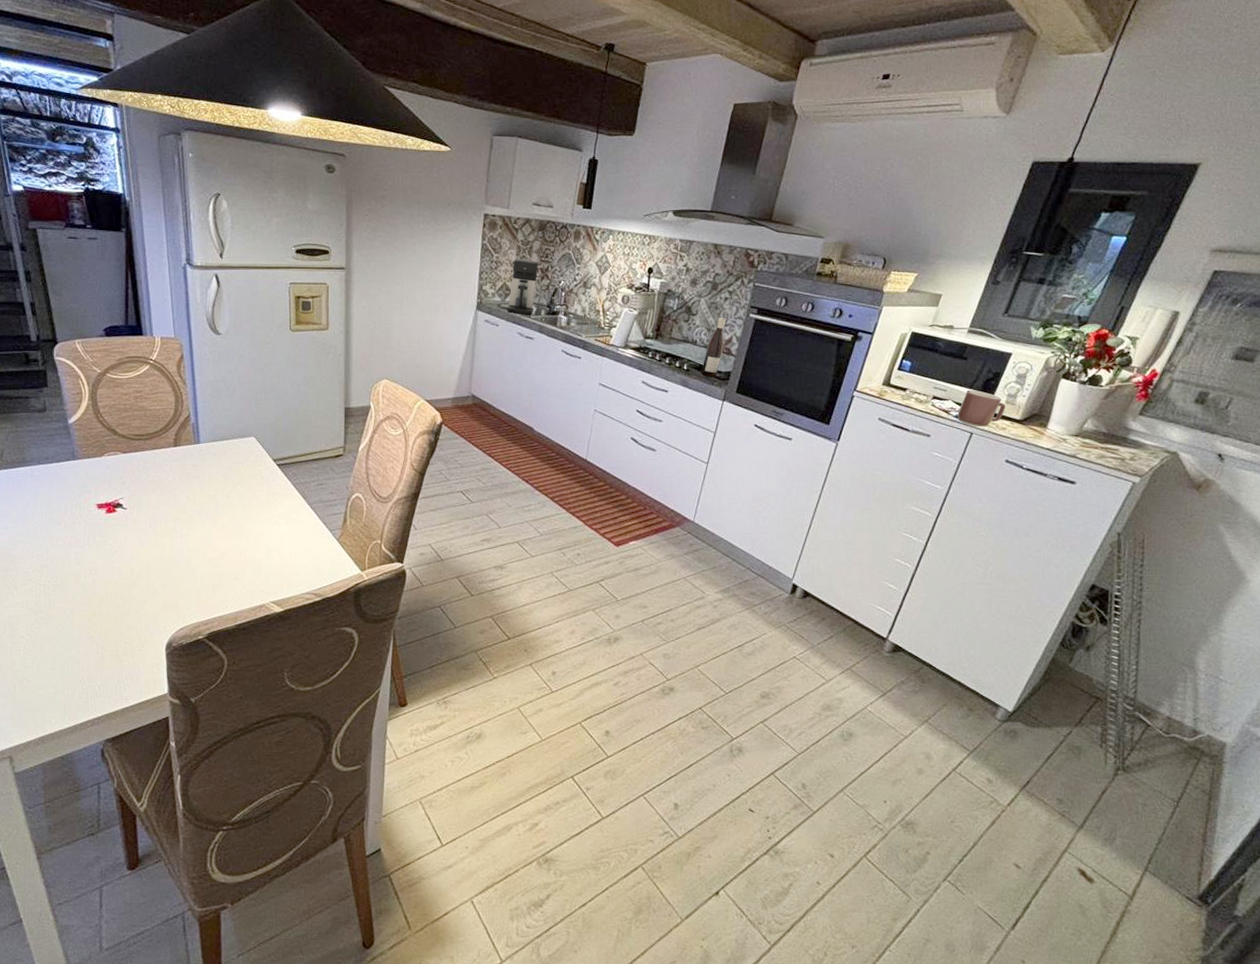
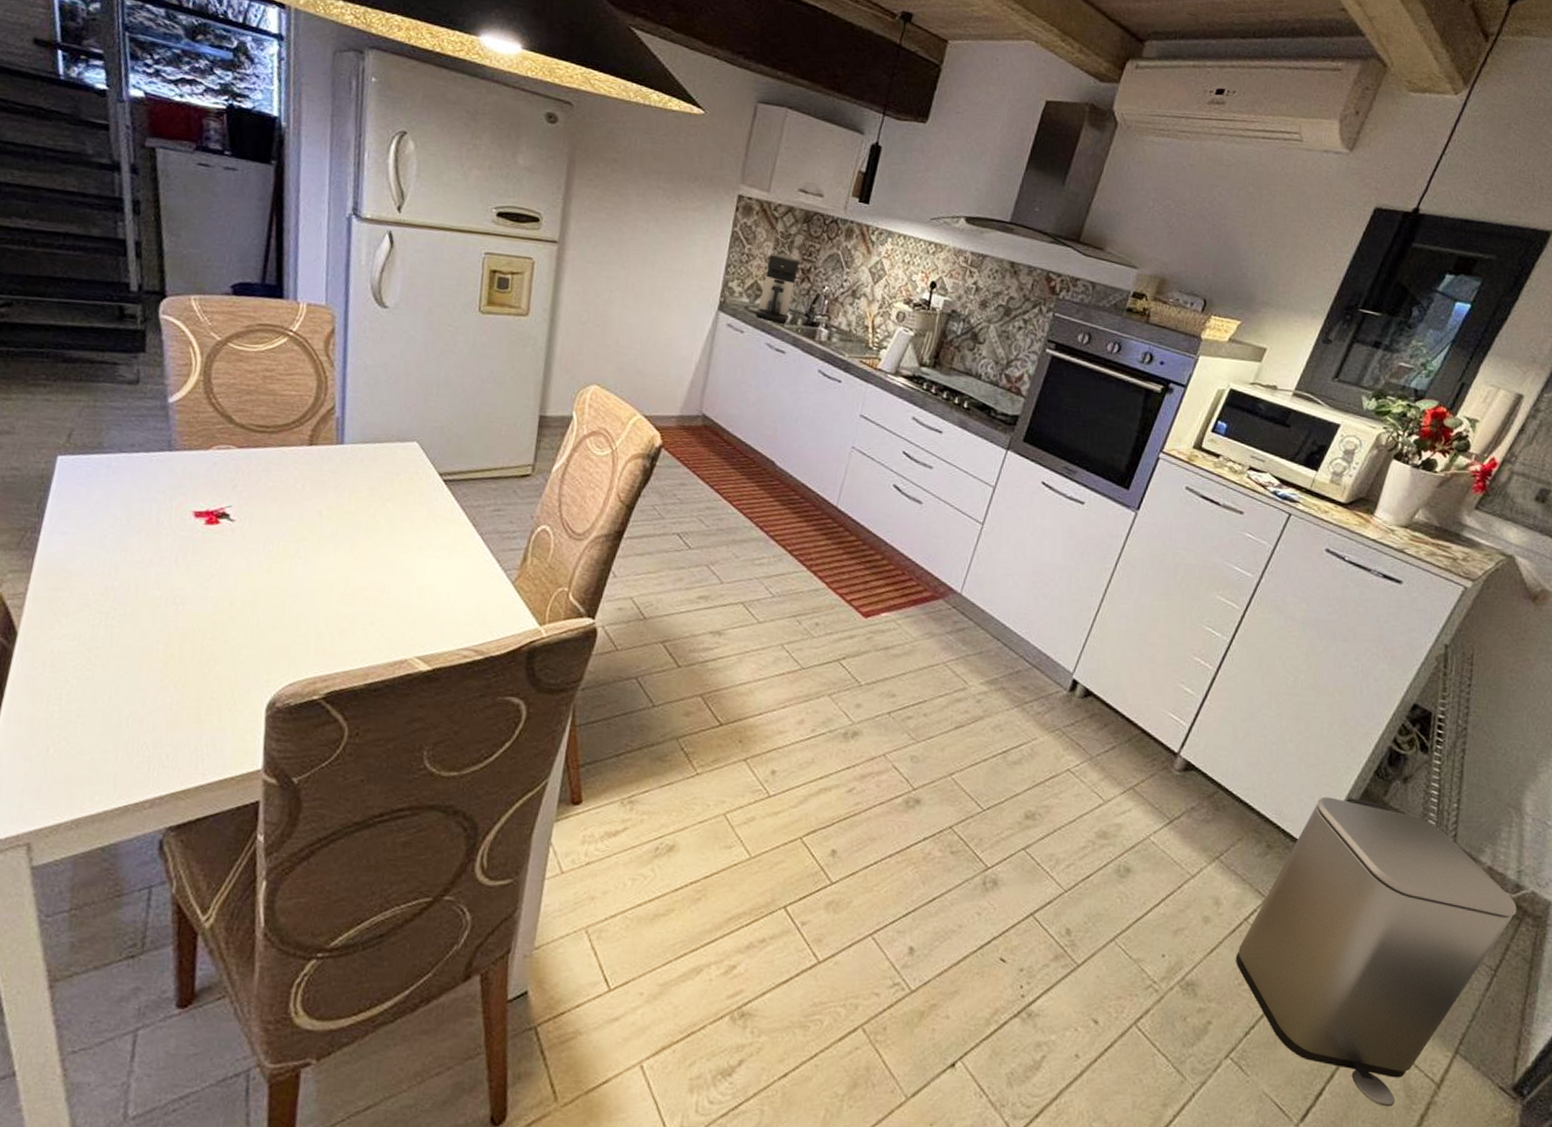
bottle: present [701,318,726,377] -> none [983,350,1018,420]
pedal bin: none [948,666,1195,916] -> present [1236,796,1517,1107]
mug: present [957,390,1006,428] -> none [1275,463,1330,509]

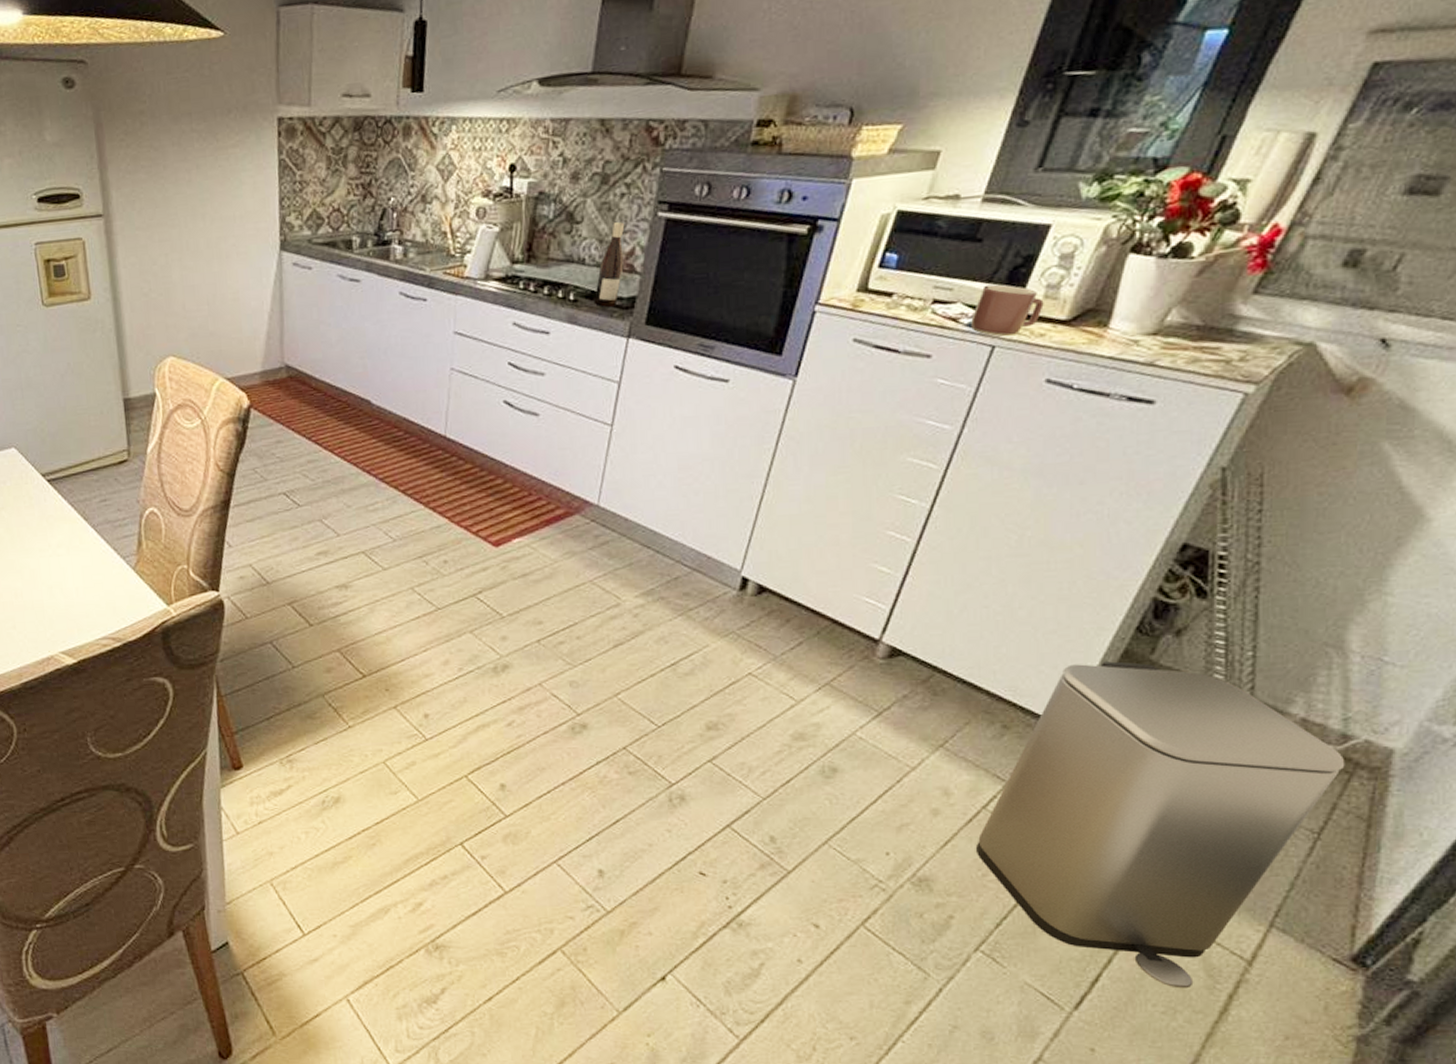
coffee maker: present [756,254,800,324] -> none [321,173,358,250]
bottle: none [983,350,1018,420] -> present [593,222,625,307]
mug: none [1275,463,1330,509] -> present [971,284,1044,337]

